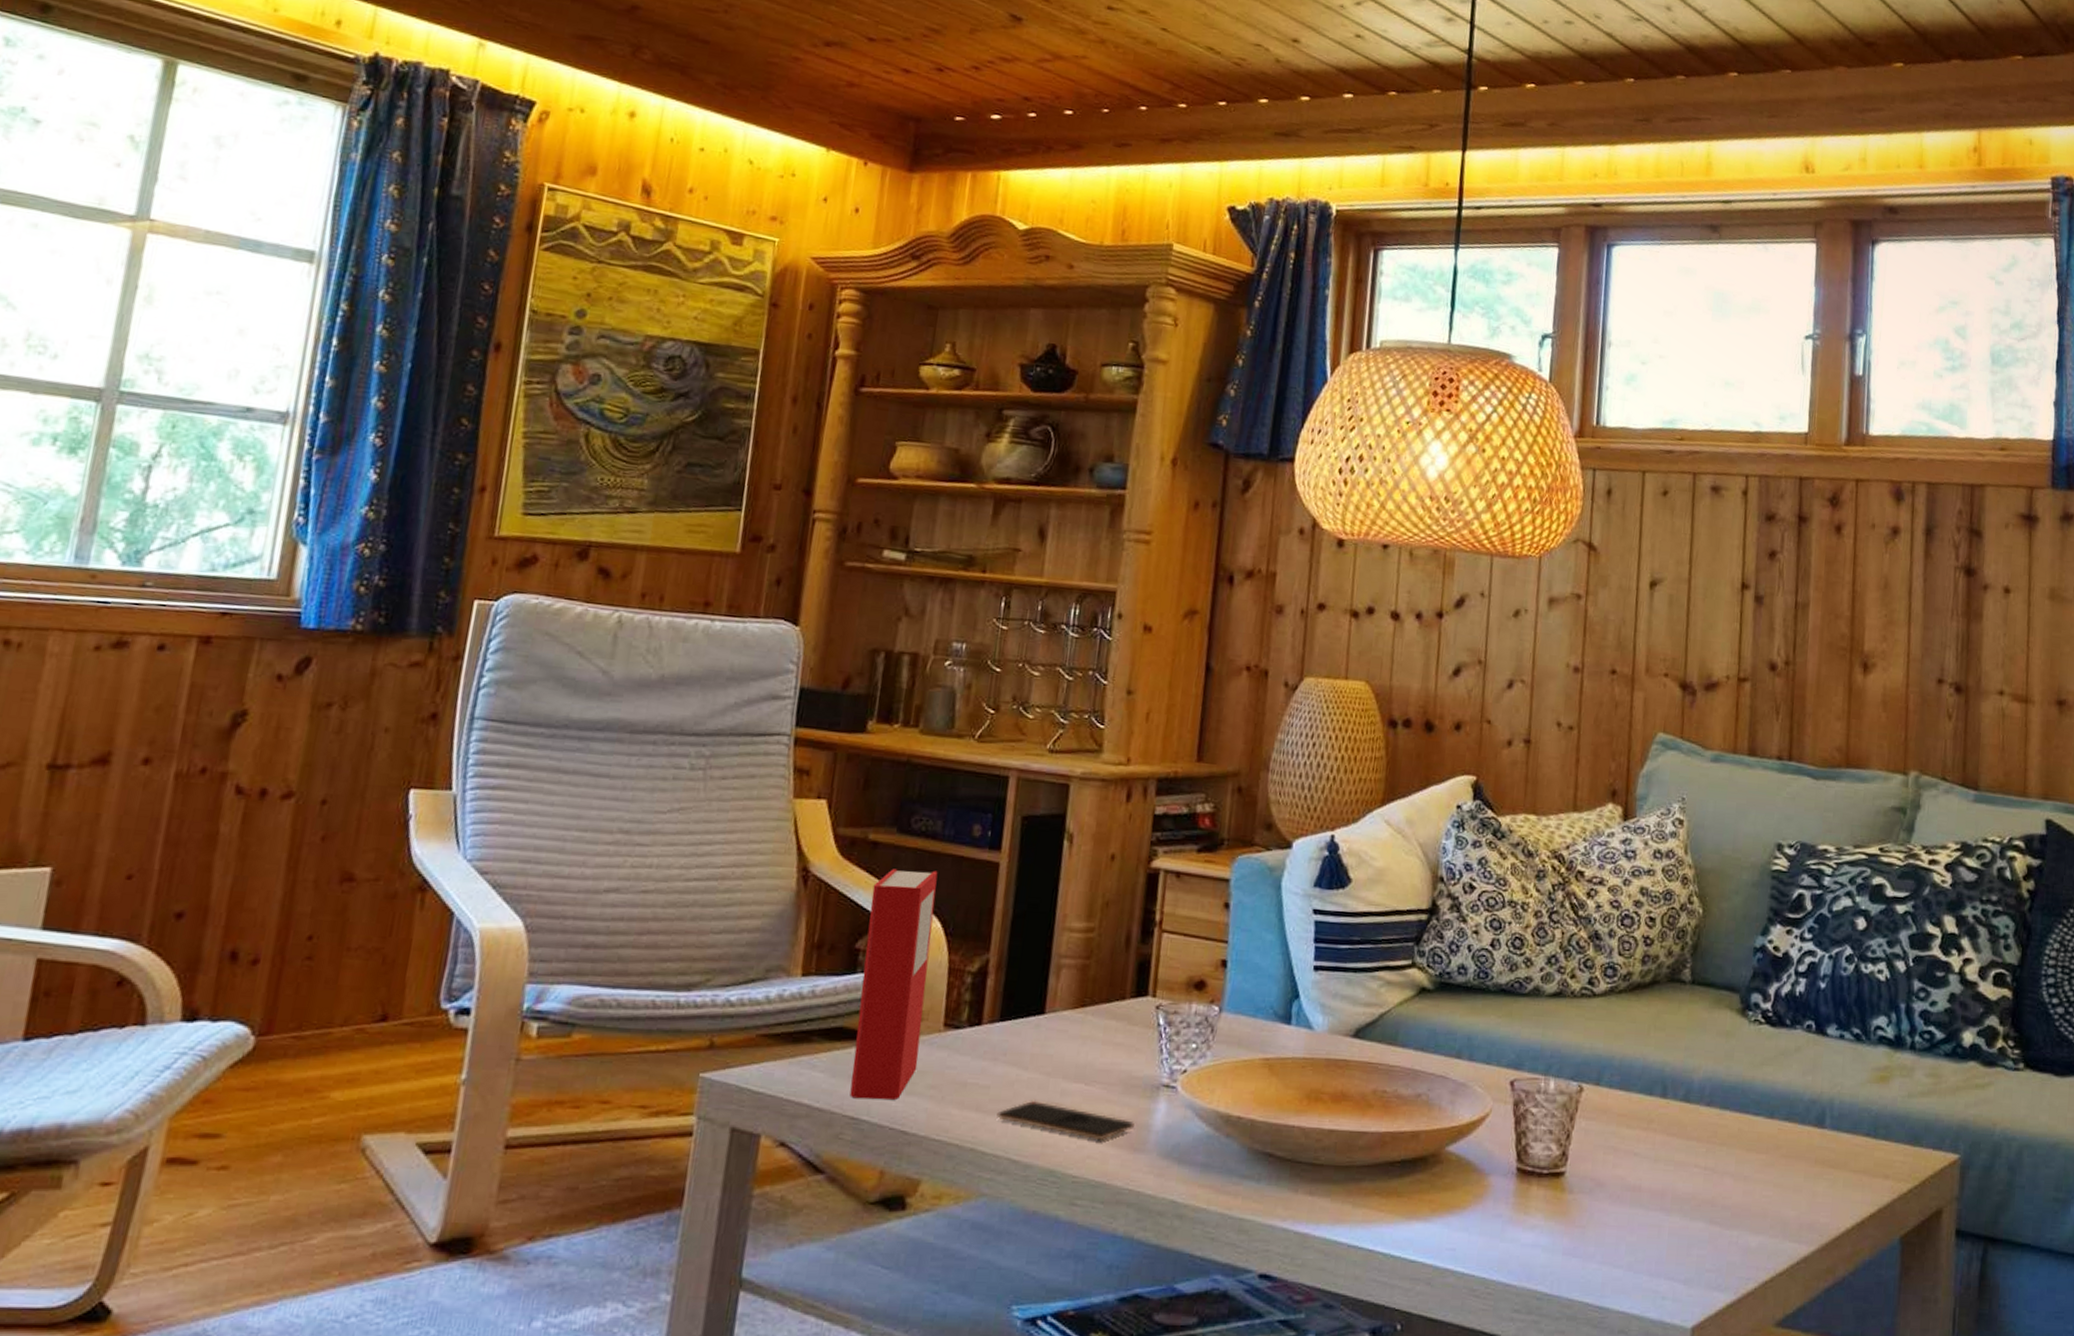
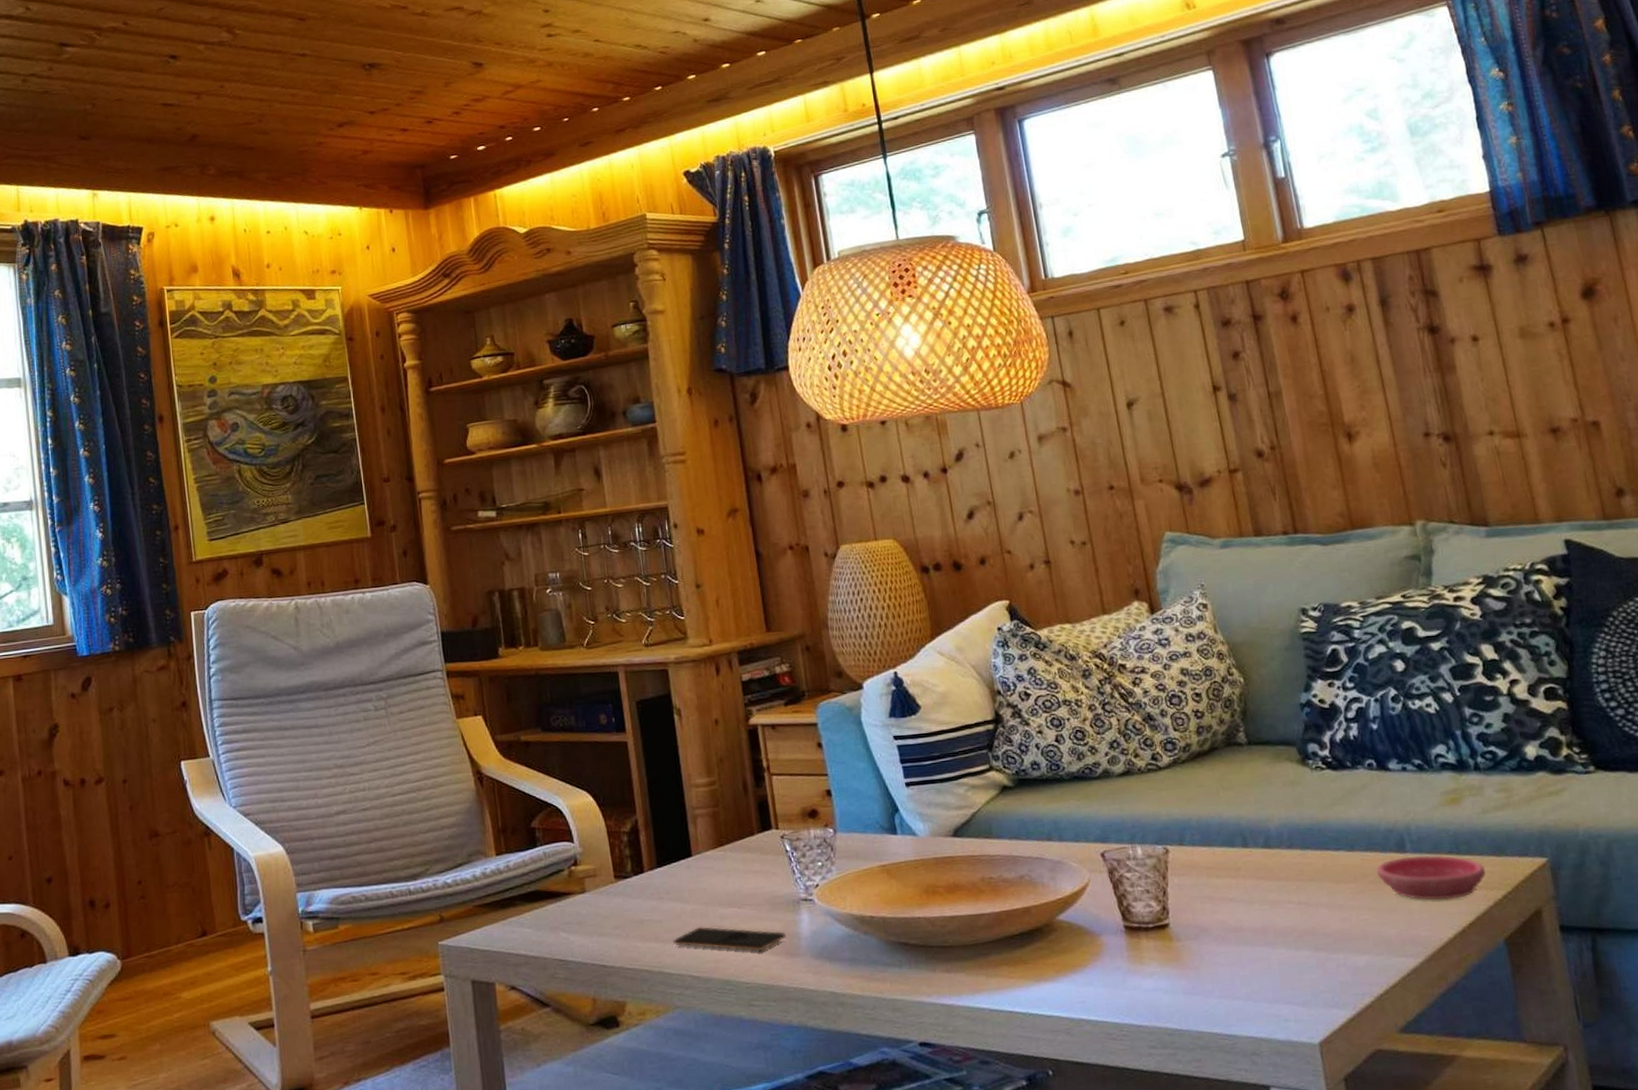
book: present [849,869,938,1100] -> none [533,756,602,945]
saucer: none [1790,1133,1897,1186] -> present [1376,855,1486,900]

